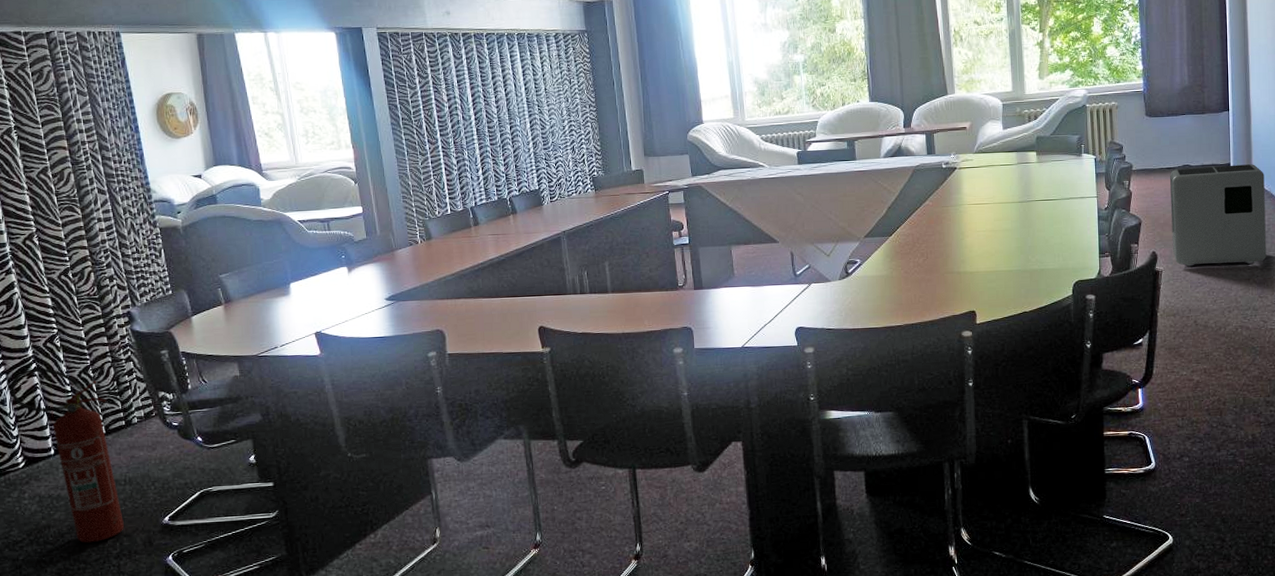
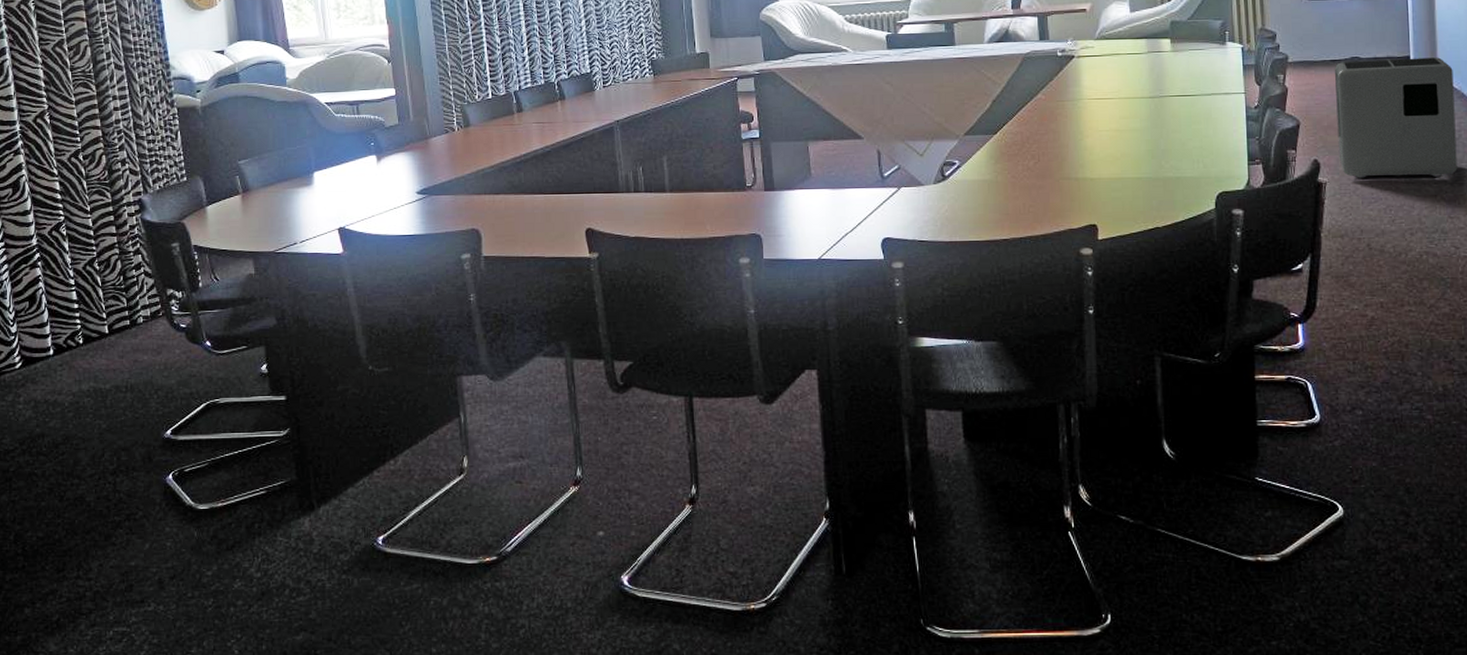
fire extinguisher: present [9,368,124,543] -> none [11,259,123,456]

